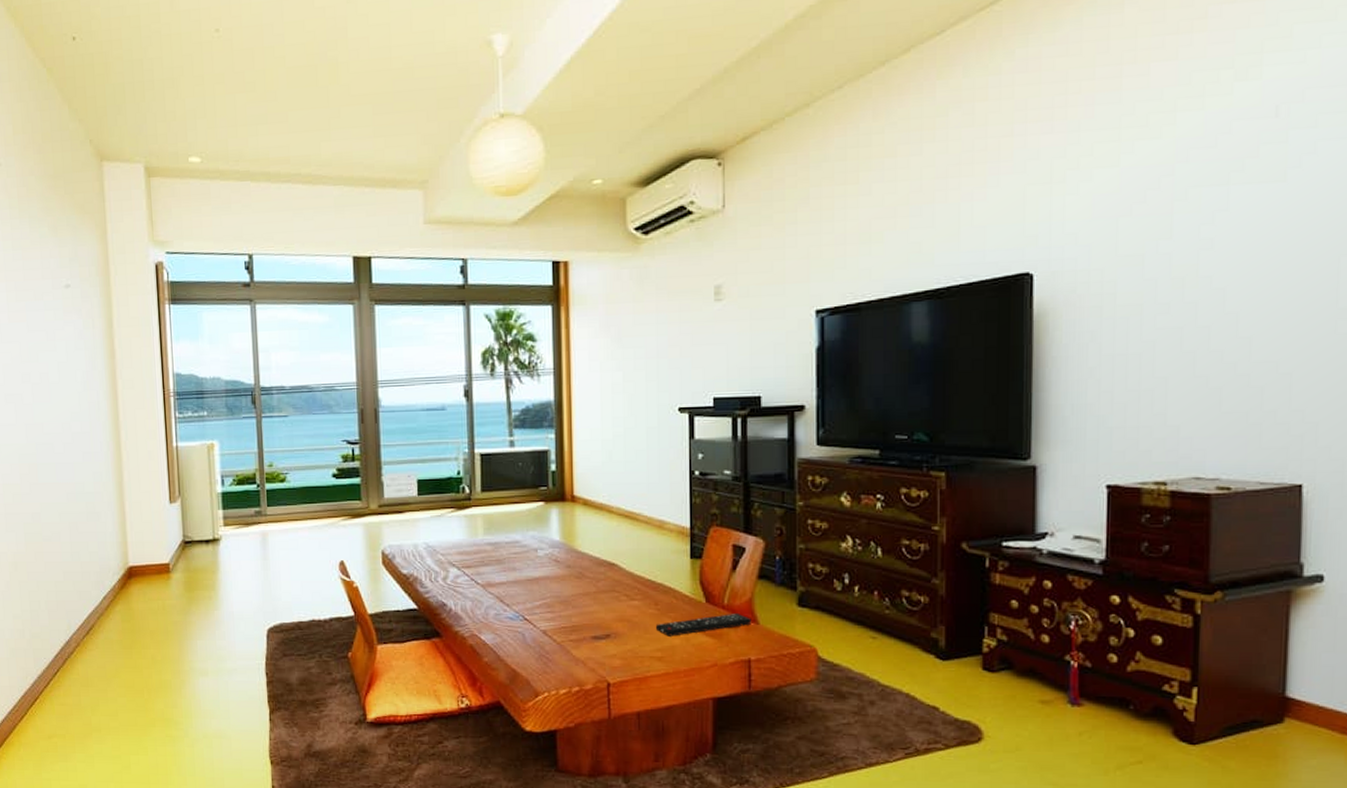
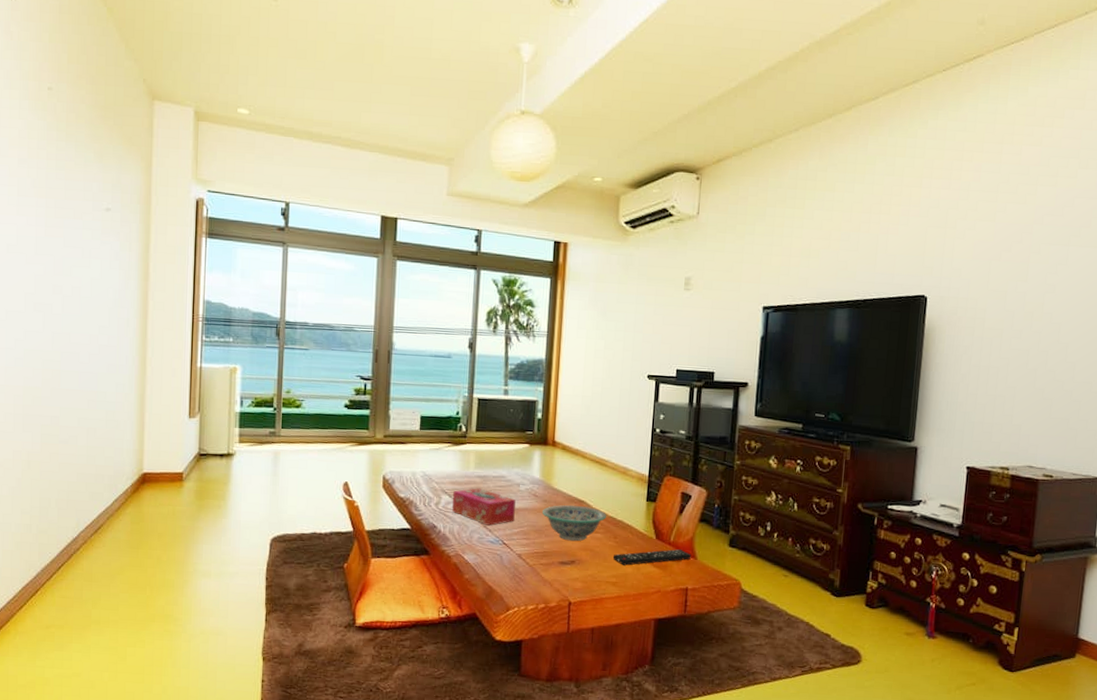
tissue box: none [462,557,535,599] -> present [452,488,516,526]
decorative bowl: none [566,569,643,612] -> present [541,505,606,542]

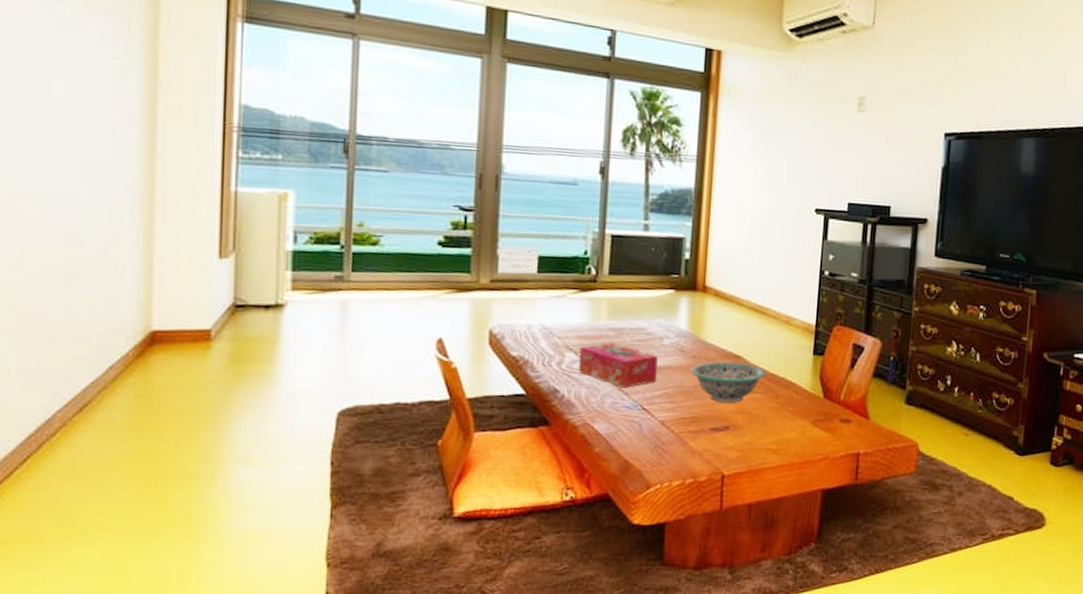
remote control: present [613,549,691,566] -> none [775,408,864,430]

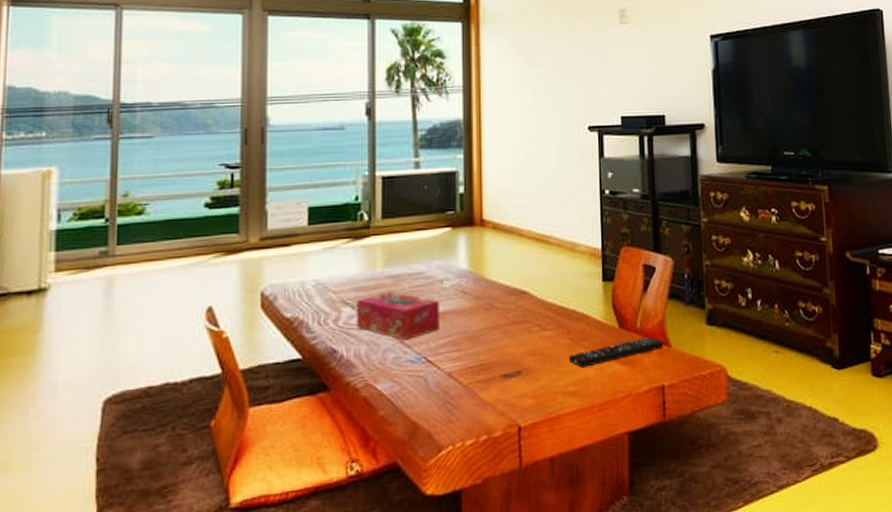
decorative bowl: present [689,361,766,404] -> none [473,297,555,346]
remote control: none [775,408,864,430] -> present [569,336,664,368]

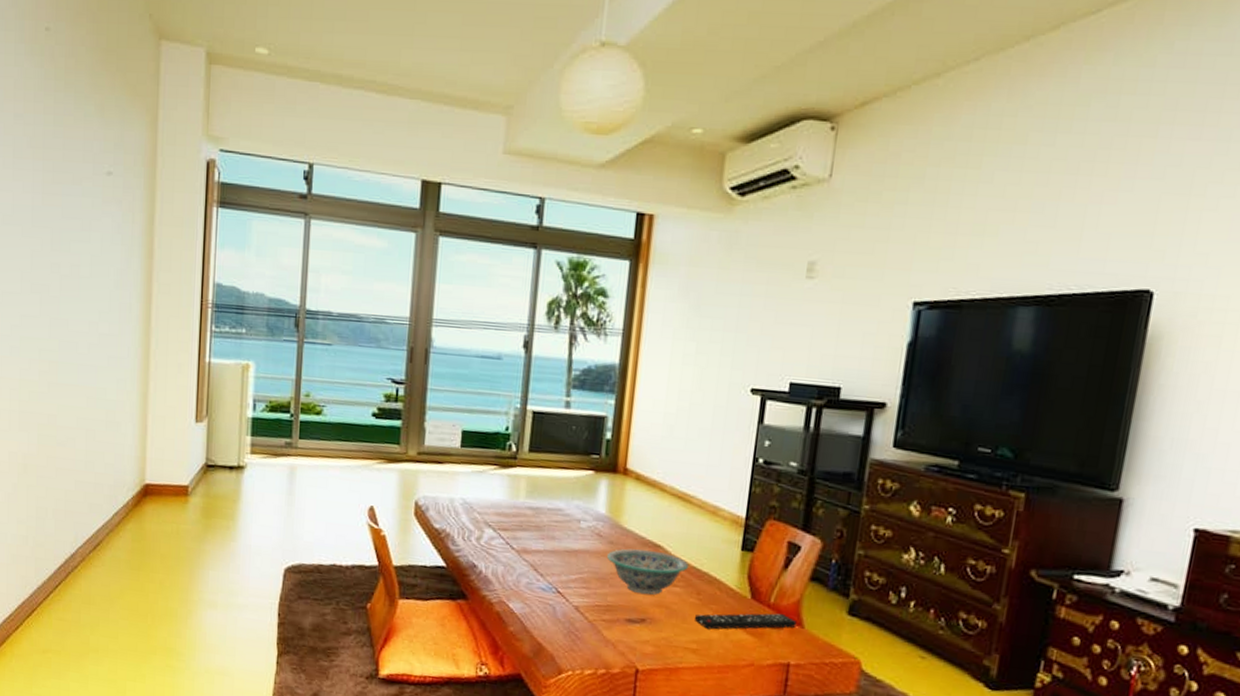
tissue box: present [357,292,439,340] -> none [496,522,575,569]
decorative bowl: none [473,297,555,346] -> present [606,548,688,595]

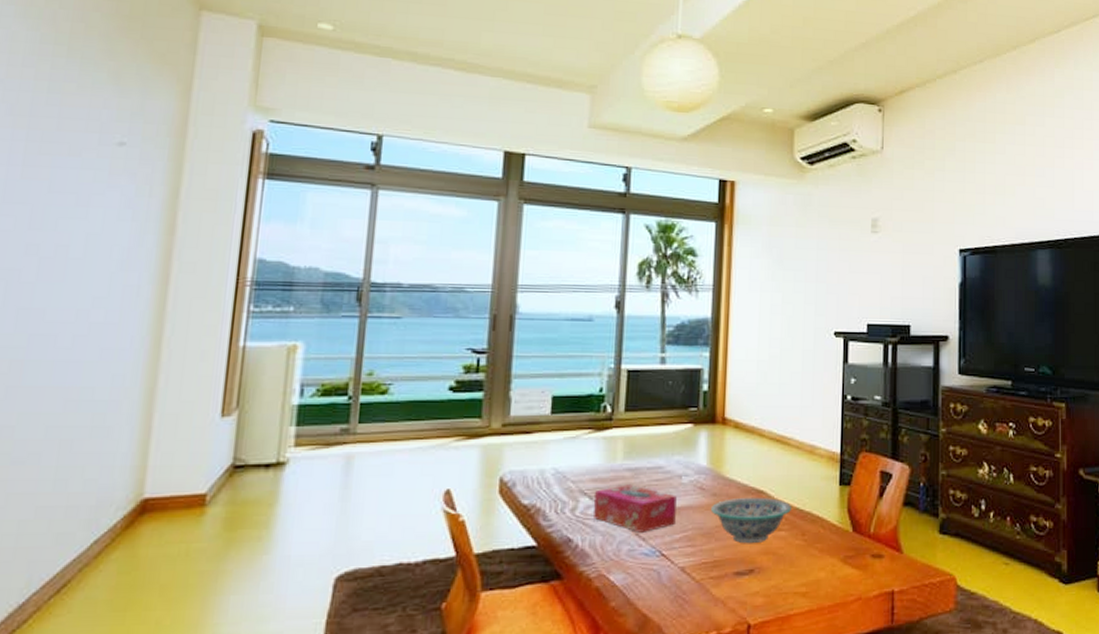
tissue box: none [496,522,575,569] -> present [594,484,677,533]
remote control: present [695,613,797,630] -> none [802,541,896,569]

